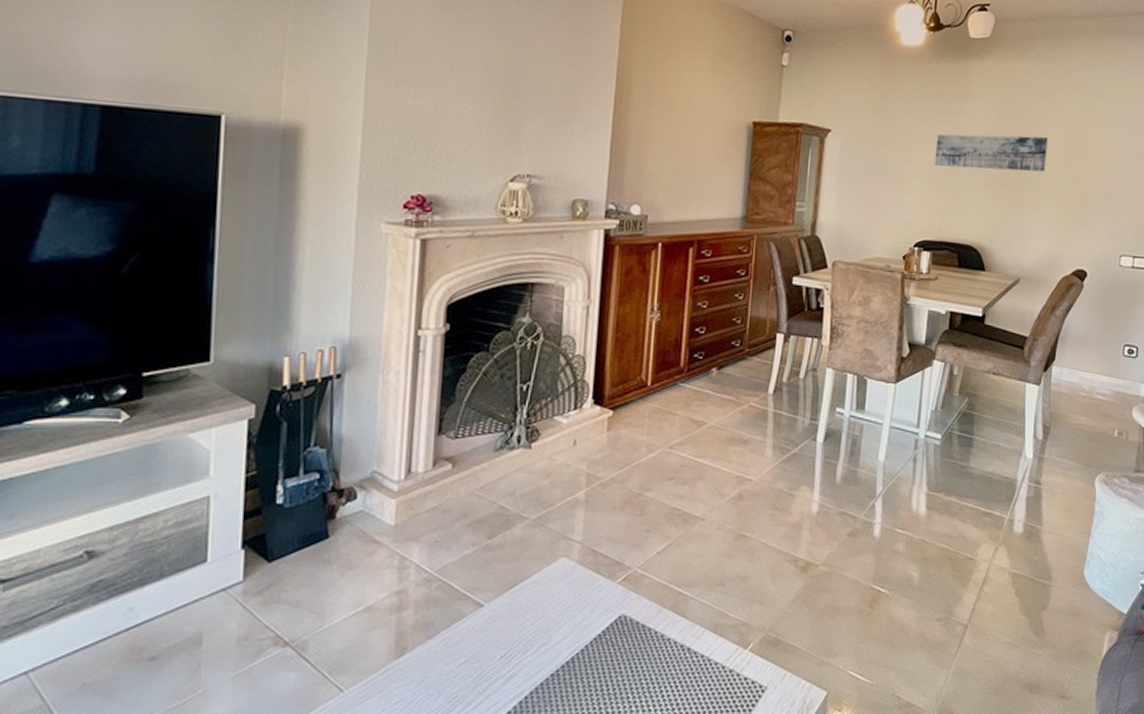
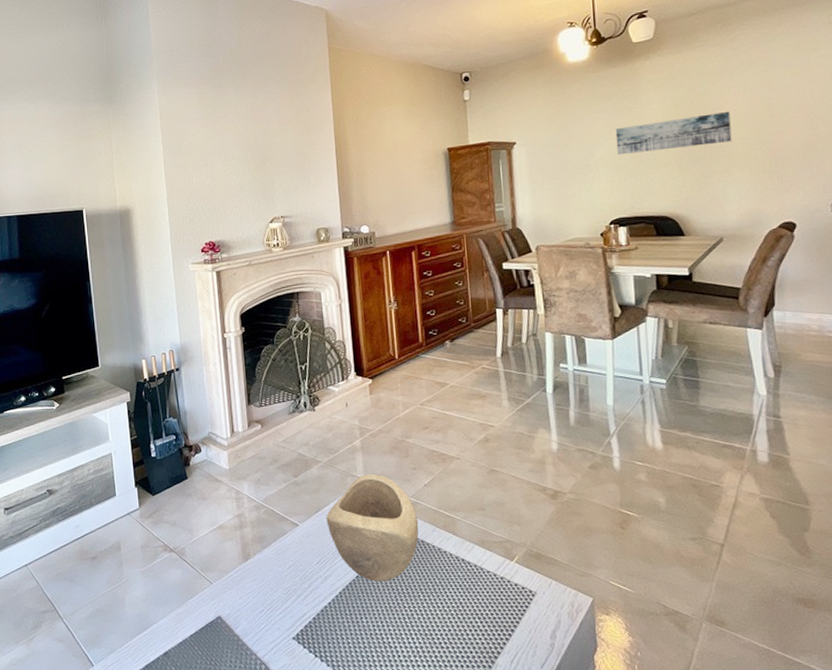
decorative bowl: none [522,536,643,681] -> present [326,474,419,582]

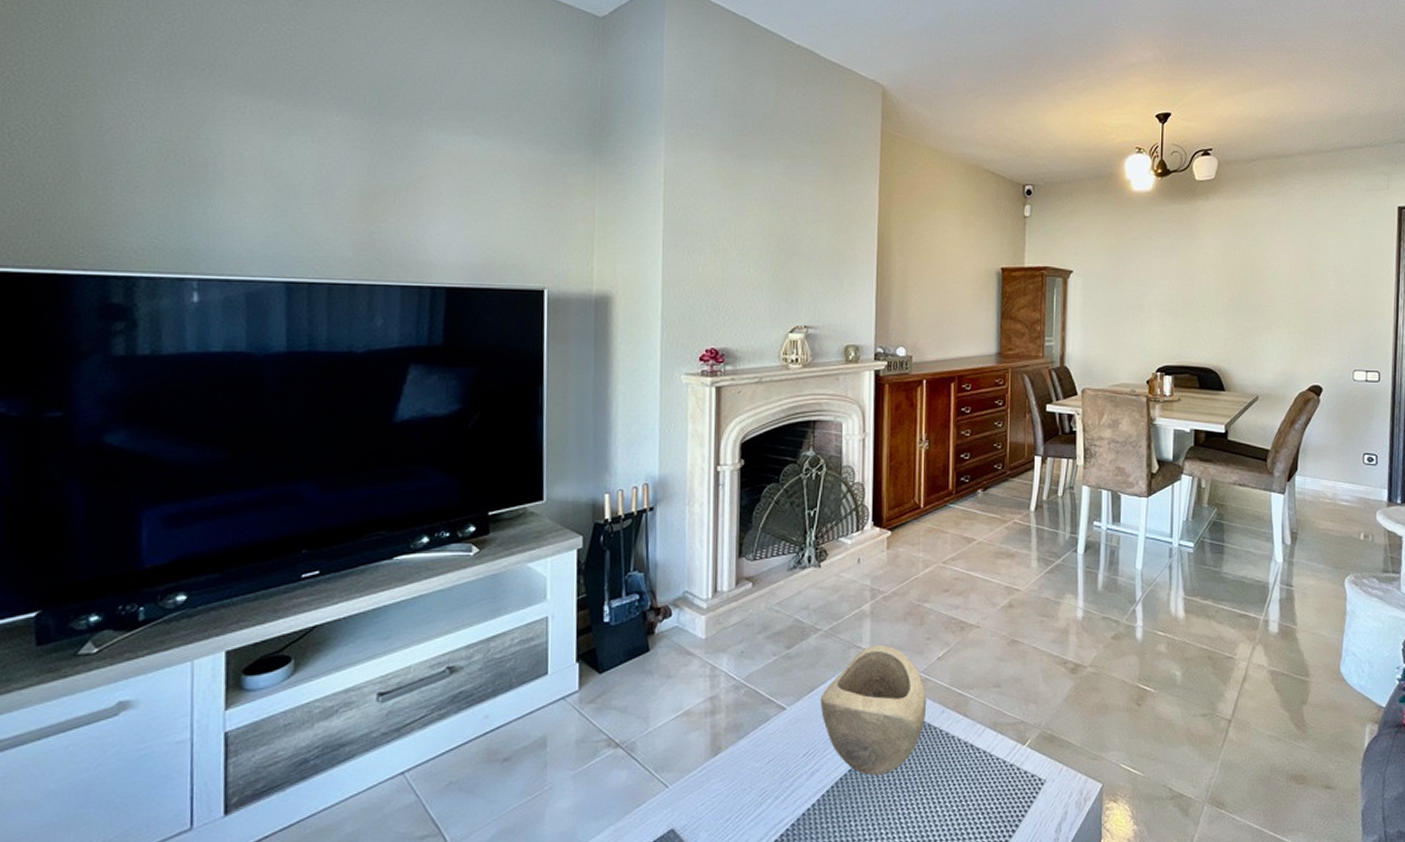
wall art: present [615,111,732,155] -> none [1170,265,1276,299]

